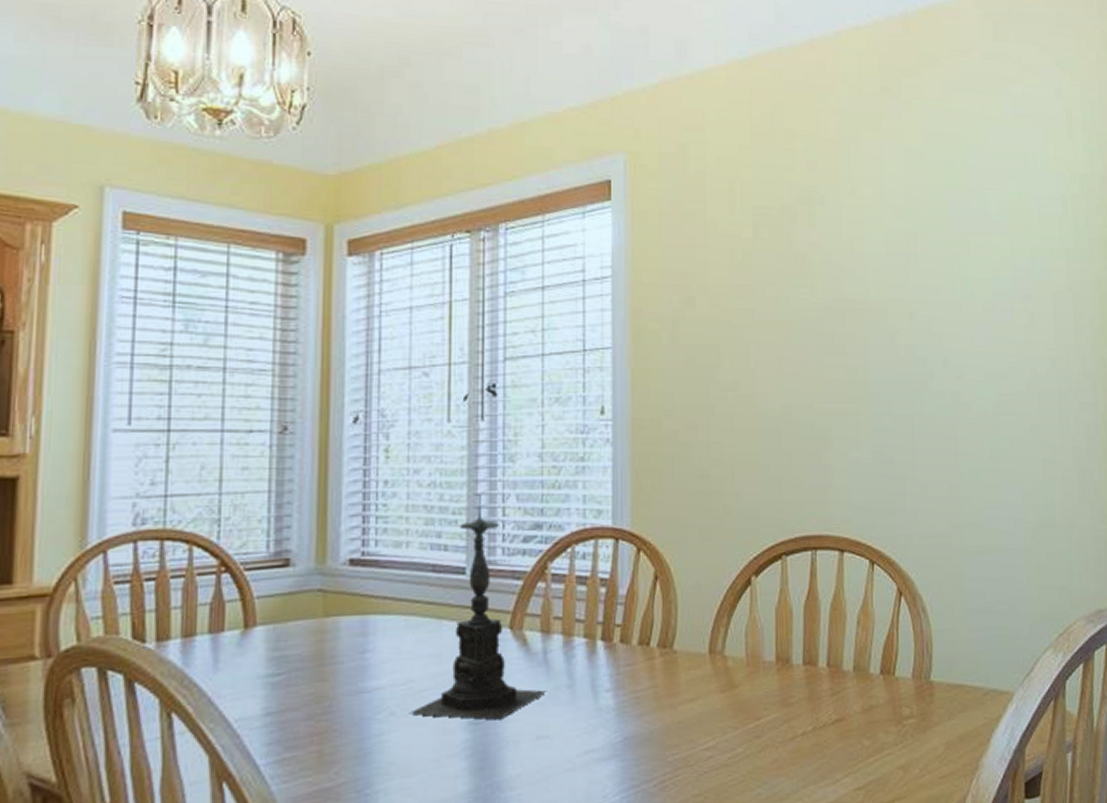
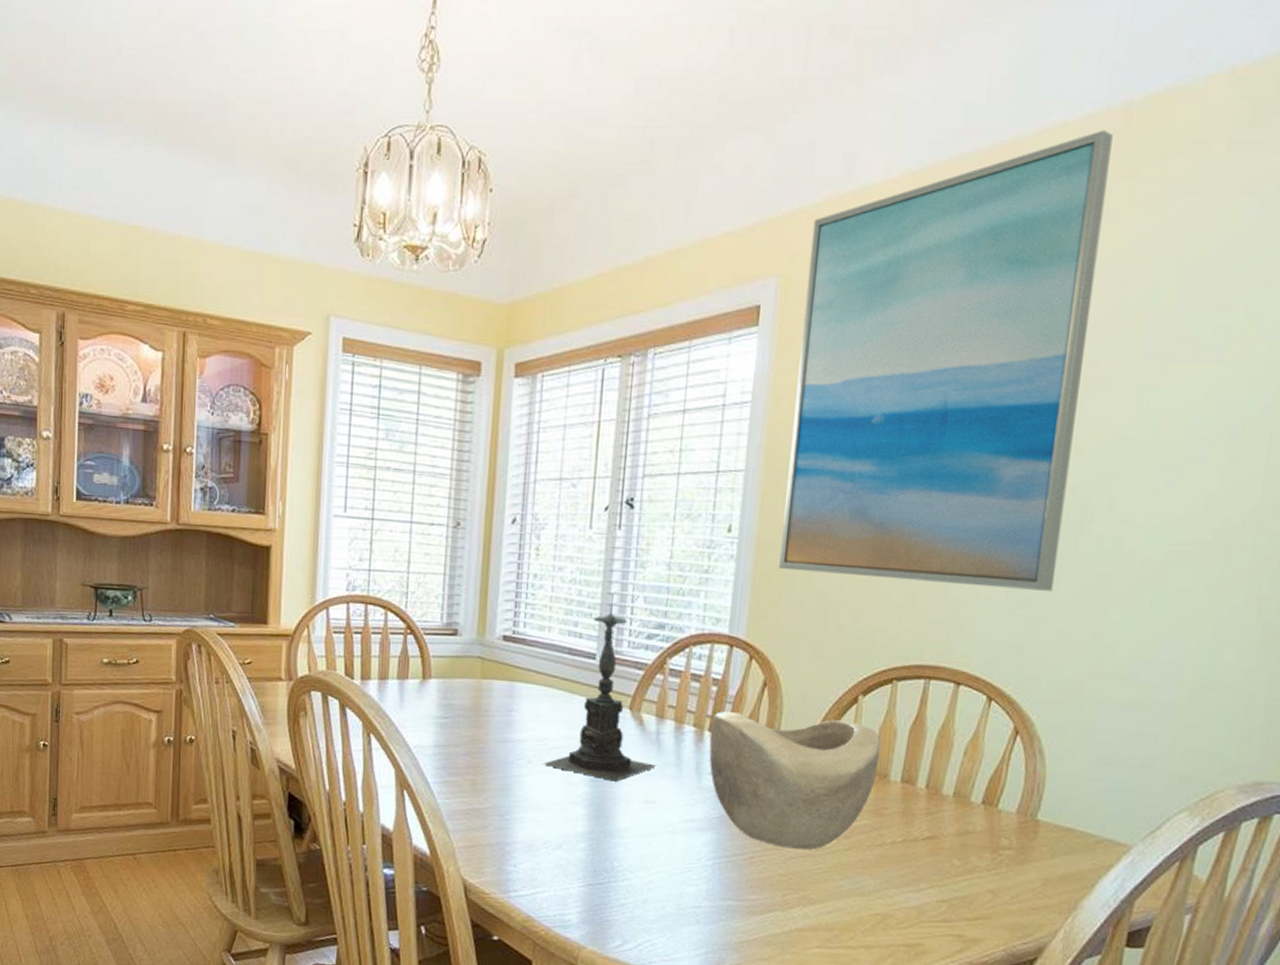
decorative bowl: none [603,606,780,763] -> present [709,711,881,850]
wall art: none [654,34,911,450] -> present [778,129,1113,591]

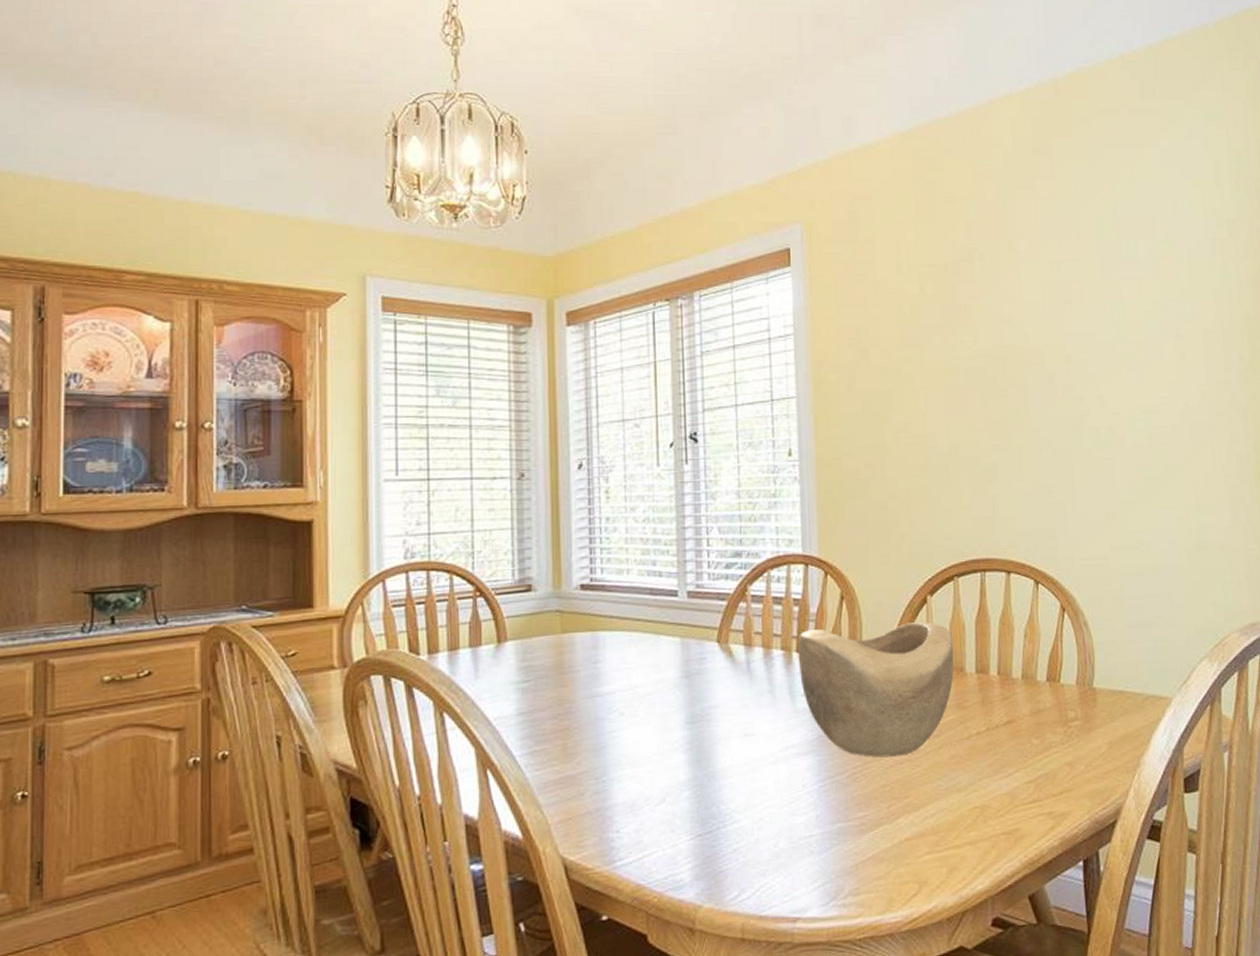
candle holder: present [542,593,656,782] -> none [635,528,751,720]
wall art: present [778,129,1113,591] -> none [825,99,1070,486]

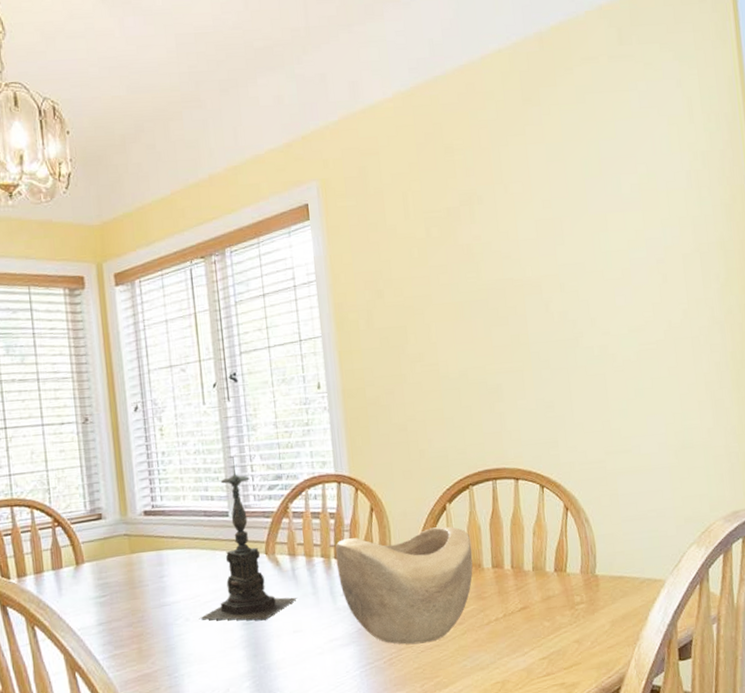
candle holder: none [635,528,751,720] -> present [199,457,297,621]

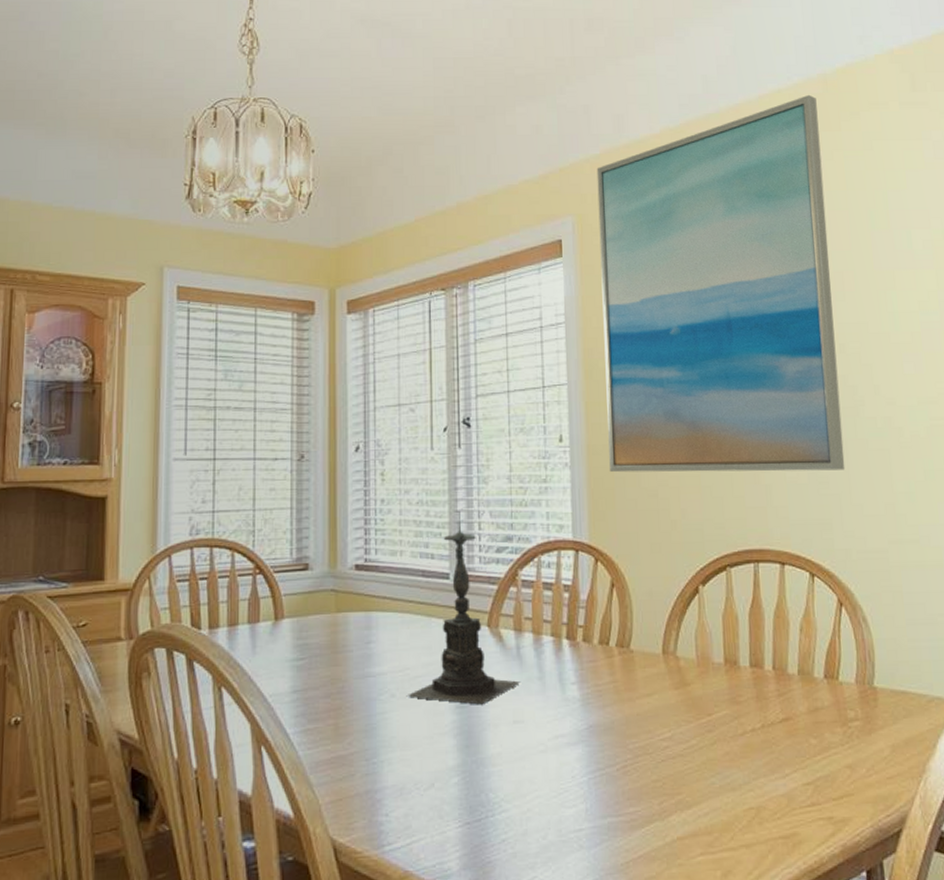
decorative bowl: present [335,526,473,645] -> none [568,612,728,751]
wall art: none [336,52,568,413] -> present [596,94,845,473]

